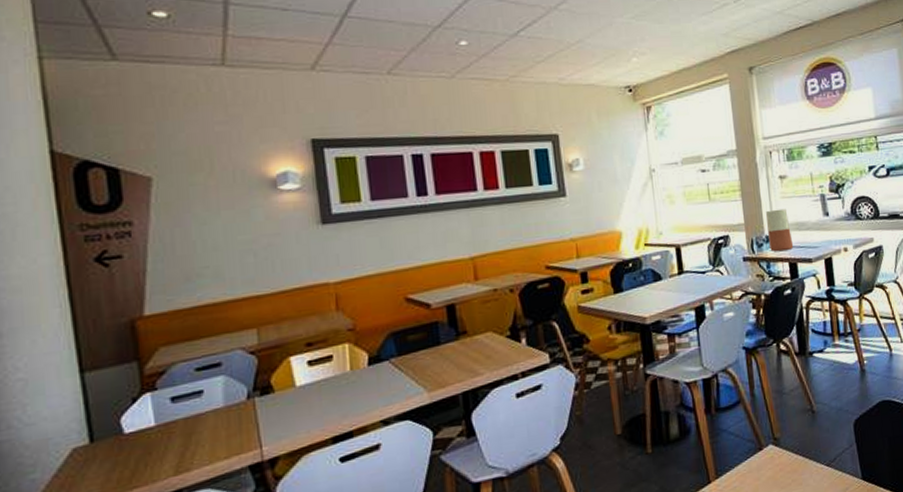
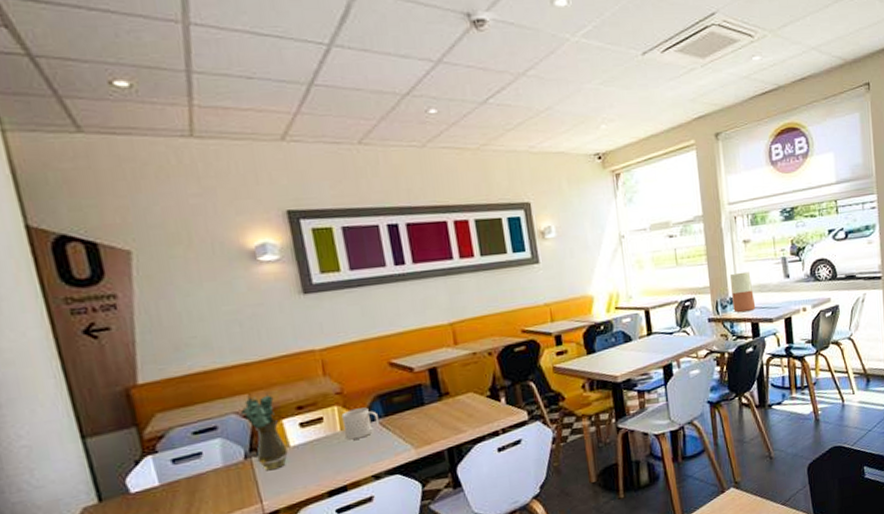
vase: none [247,328,293,413] -> present [240,393,288,471]
mug: none [352,345,393,381] -> present [341,407,380,440]

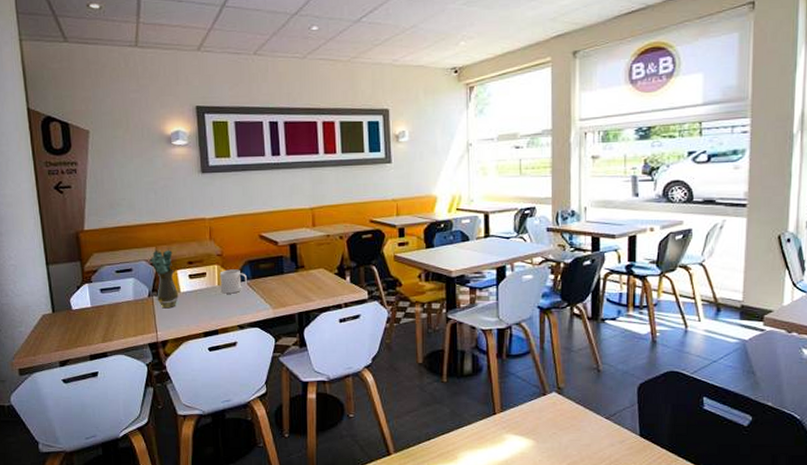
vase: present [729,271,756,312] -> none [573,186,598,225]

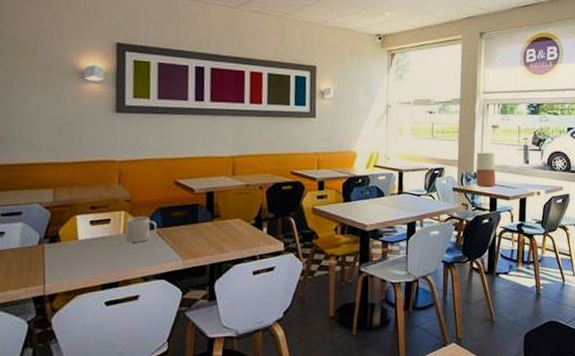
vase: present [149,248,178,309] -> none [44,190,76,258]
vase: none [573,186,598,225] -> present [476,152,496,187]

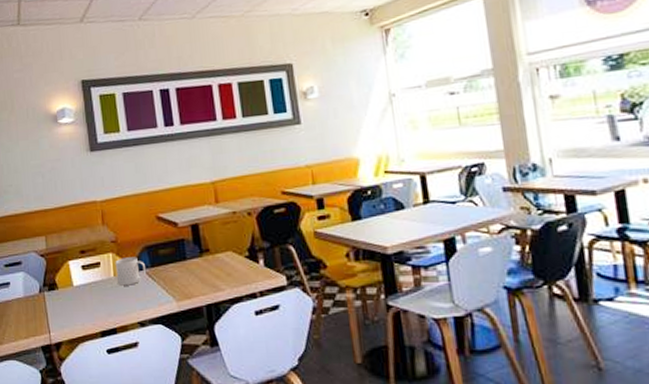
vase: present [476,152,496,187] -> none [531,132,571,181]

